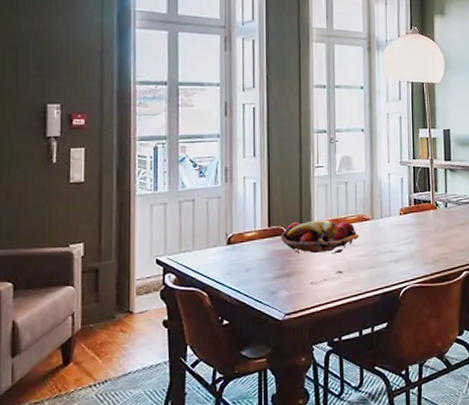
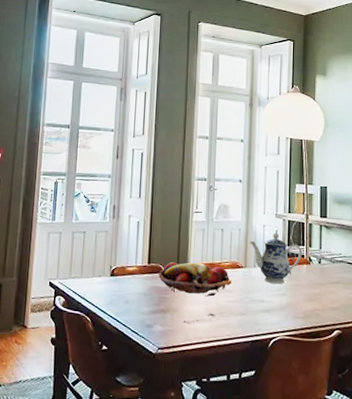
teapot: none [375,181,428,232] -> present [250,233,302,284]

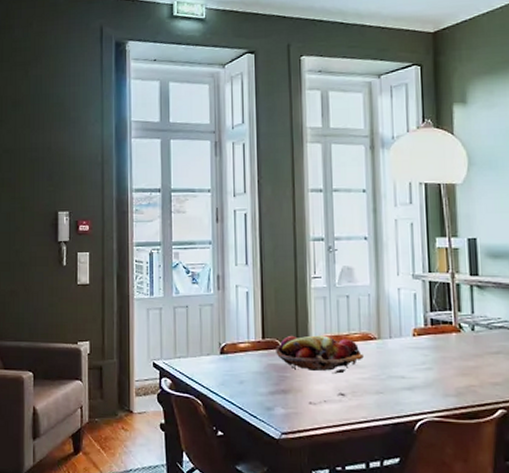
teapot: present [250,233,302,284] -> none [382,297,450,356]

